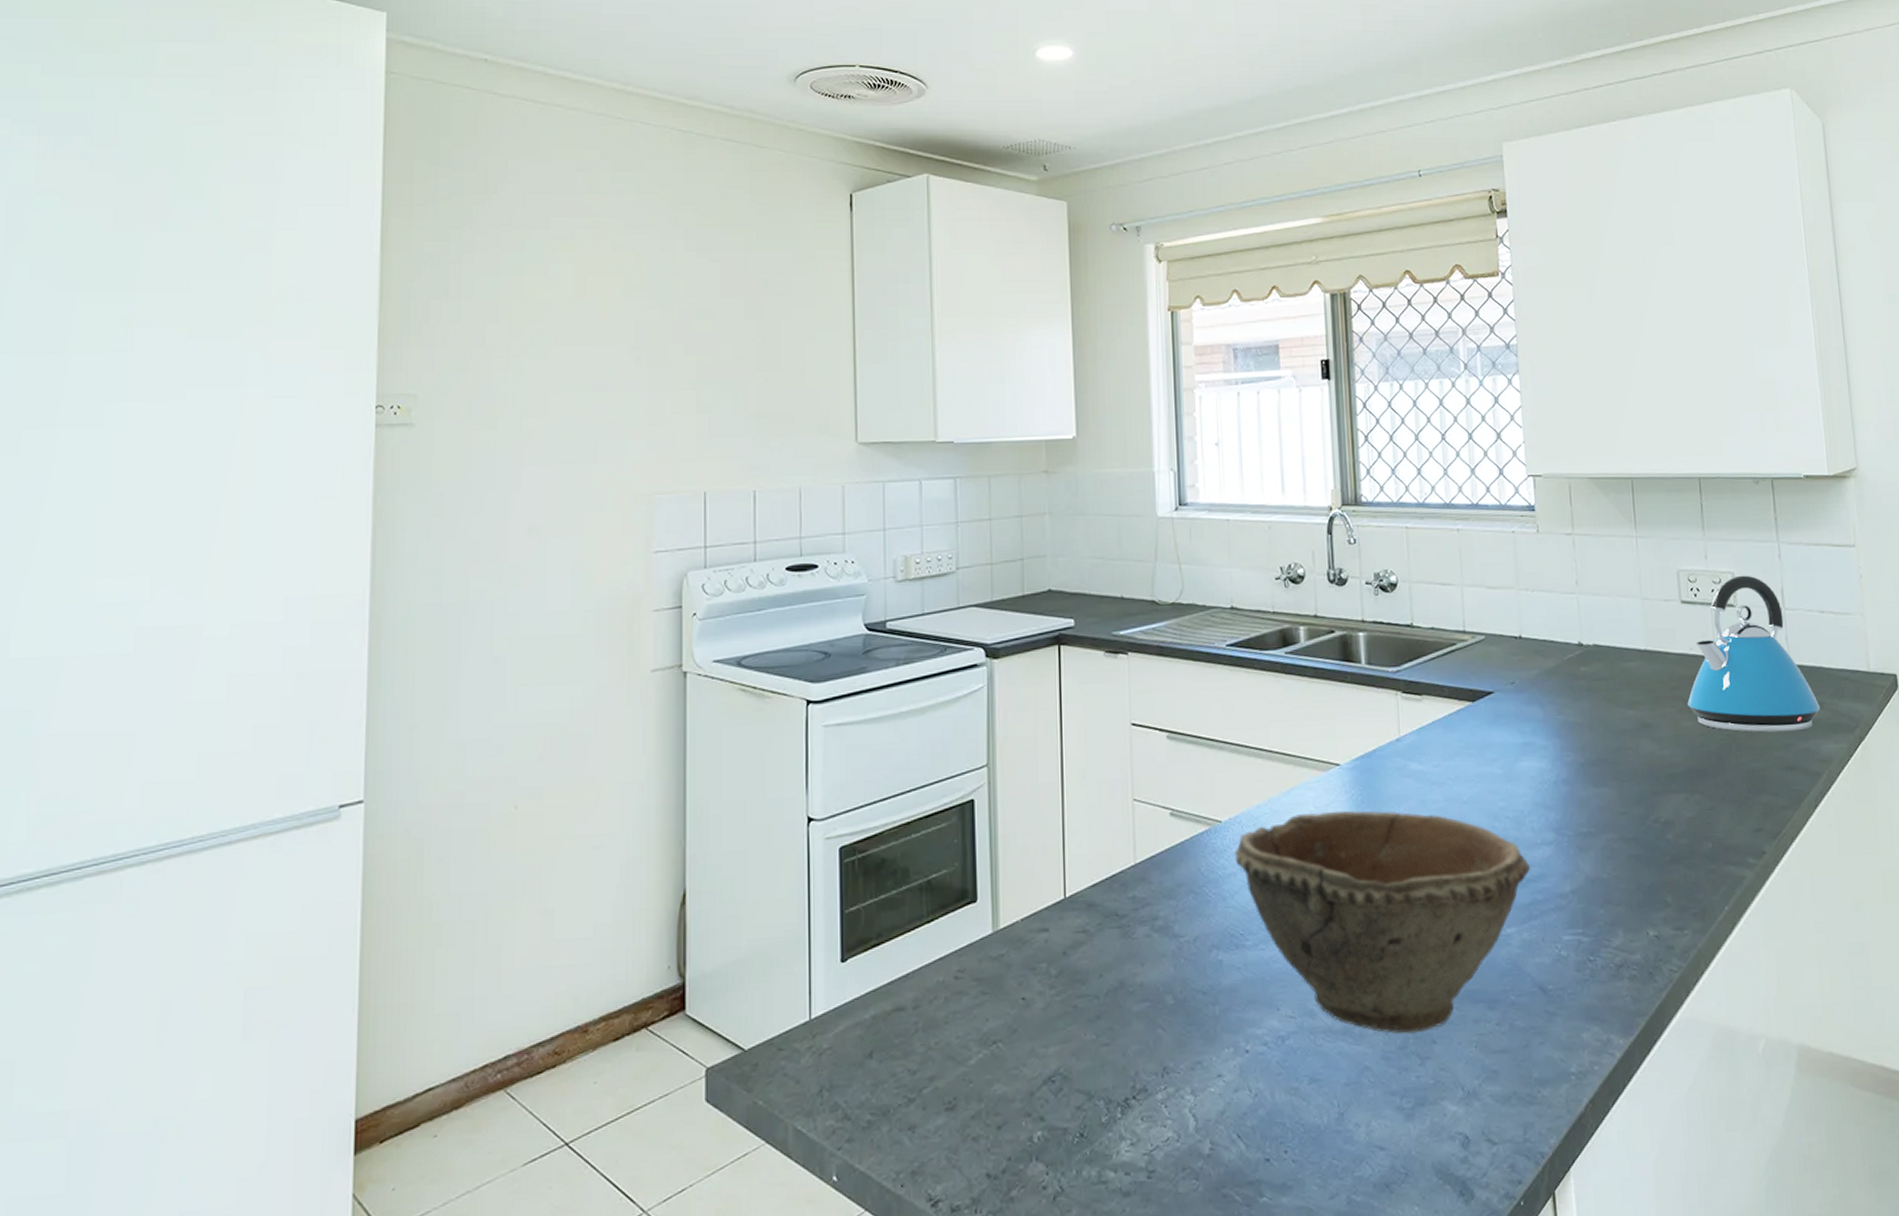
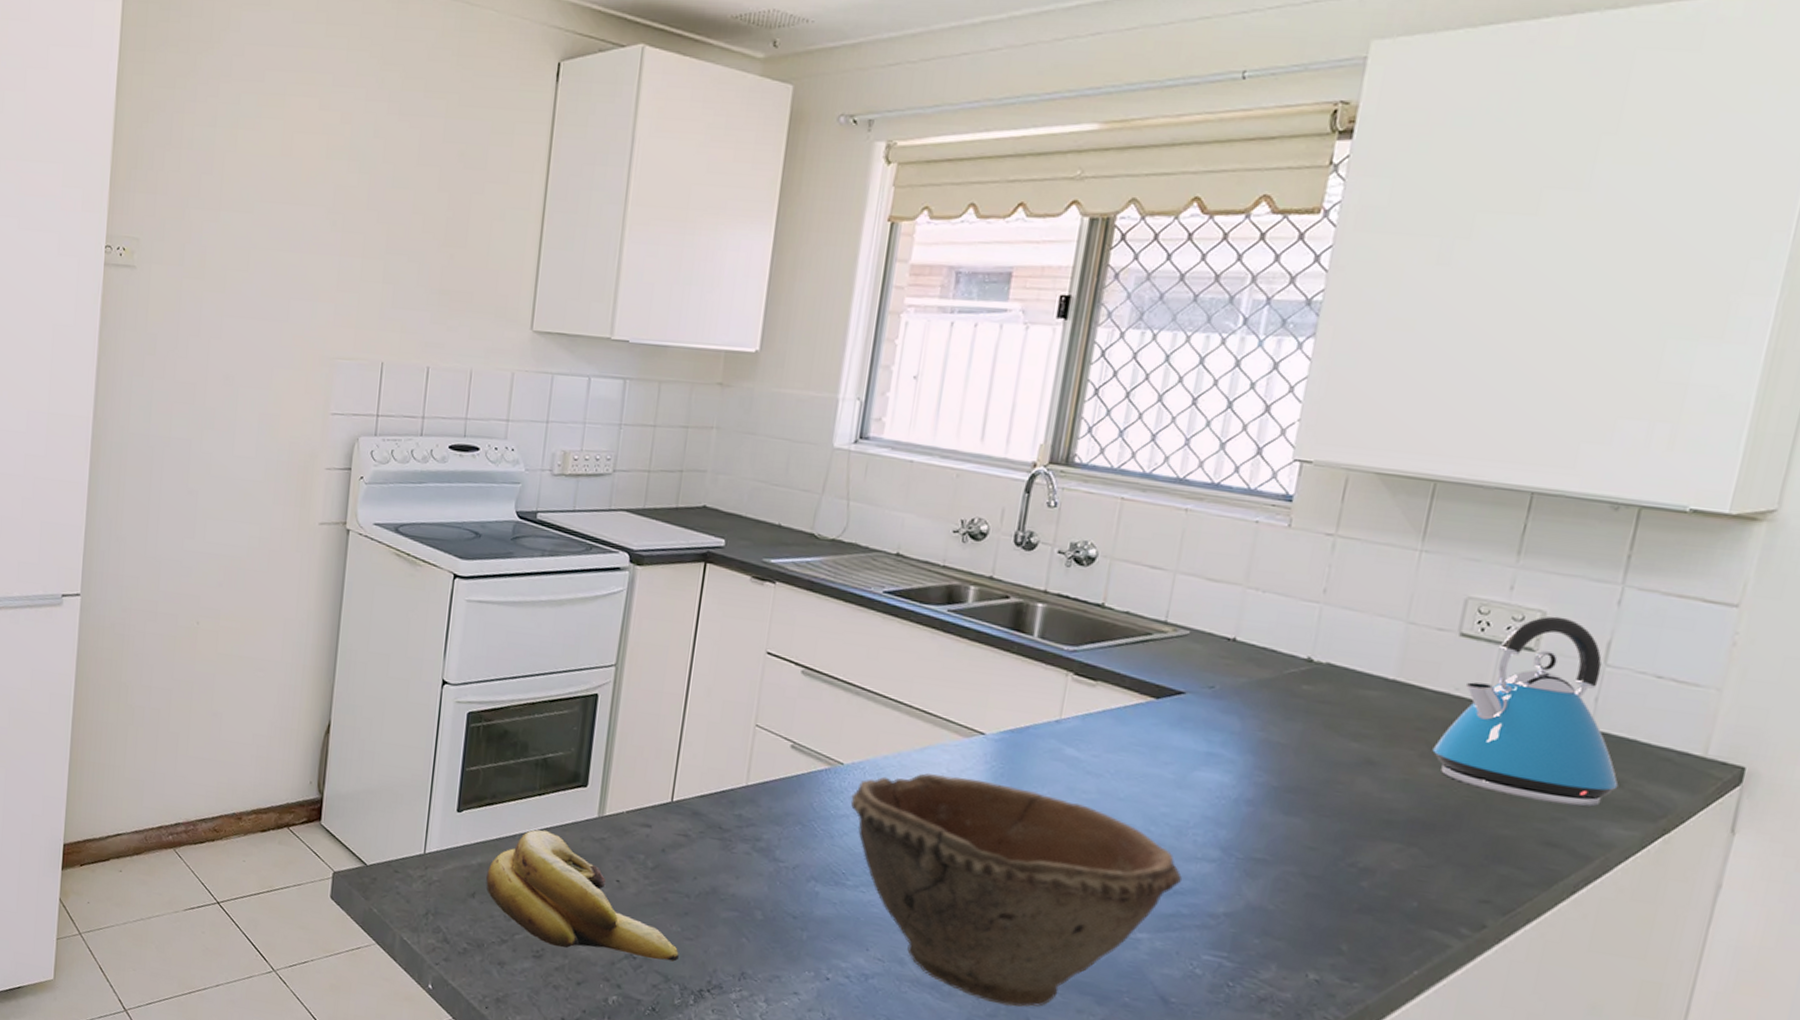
banana: none [883,960,1098,1092] -> present [486,830,679,962]

